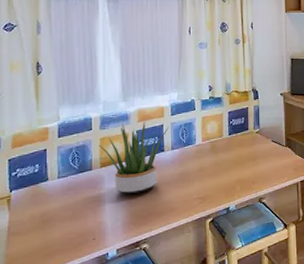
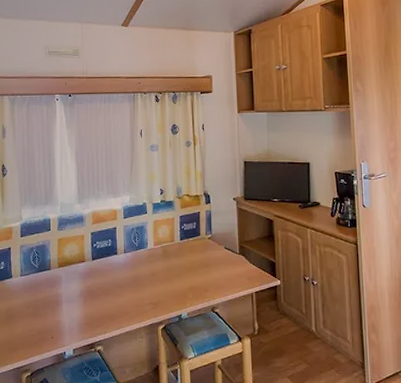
potted plant: present [98,121,170,194] -> none [56,224,122,295]

